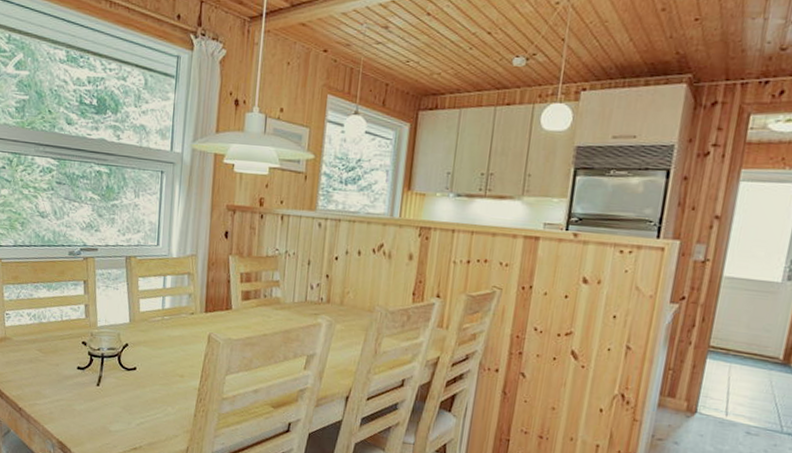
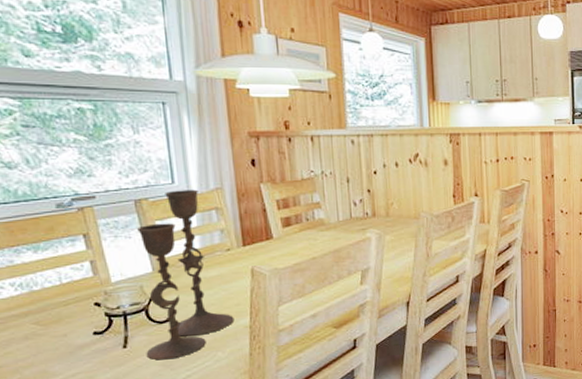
candlestick: none [113,252,187,405] -> present [137,189,234,360]

